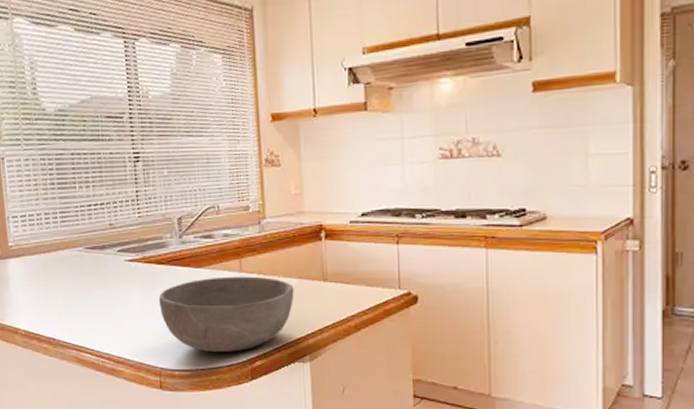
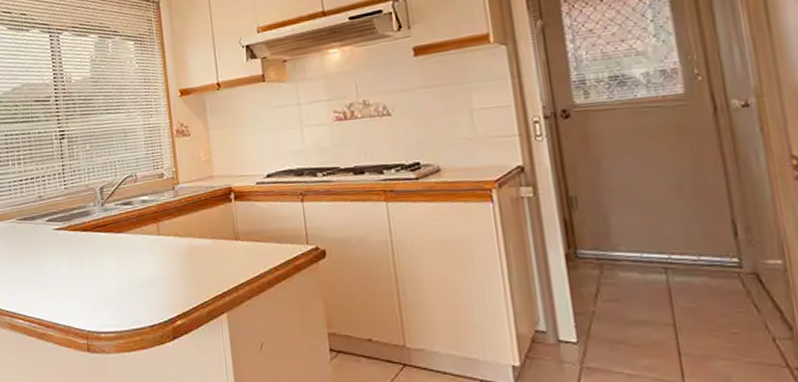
bowl: present [158,276,294,352] -> none [84,238,209,313]

